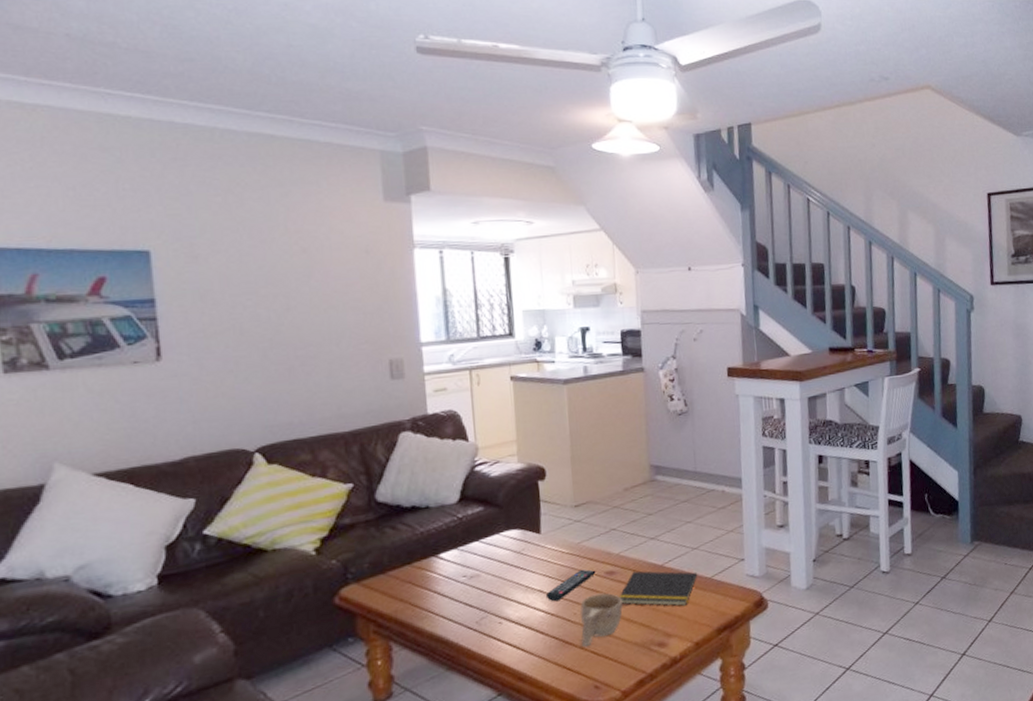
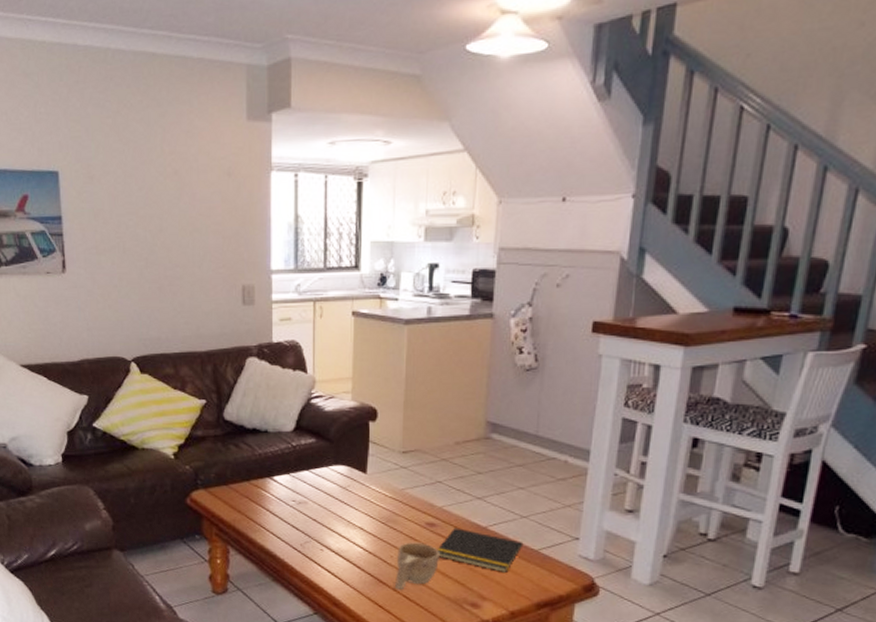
remote control: present [545,569,596,602] -> none [365,515,417,541]

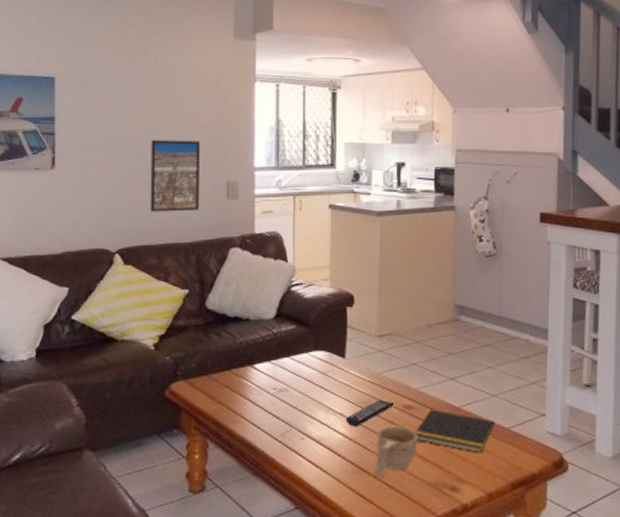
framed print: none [161,239,214,319] -> present [150,139,201,212]
remote control: none [365,515,417,541] -> present [345,399,395,427]

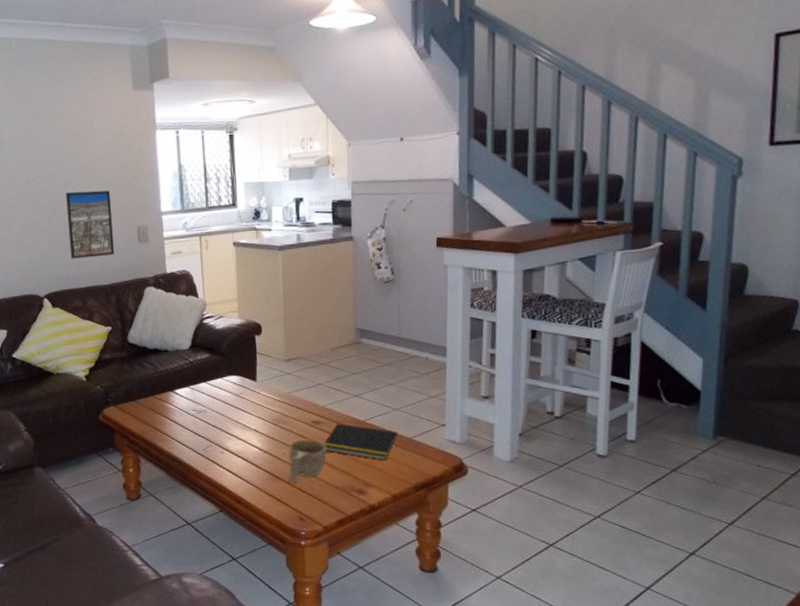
remote control: present [345,399,395,427] -> none [259,416,304,441]

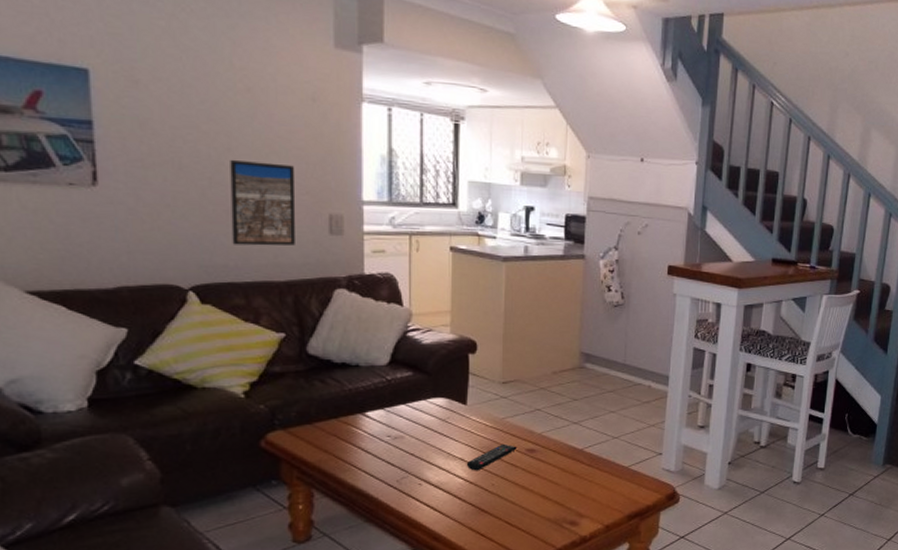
remote control: none [259,416,304,441] -> present [466,443,517,471]
cup: present [288,439,327,484] -> none [497,468,540,517]
notepad: present [323,423,398,460] -> none [537,452,616,490]

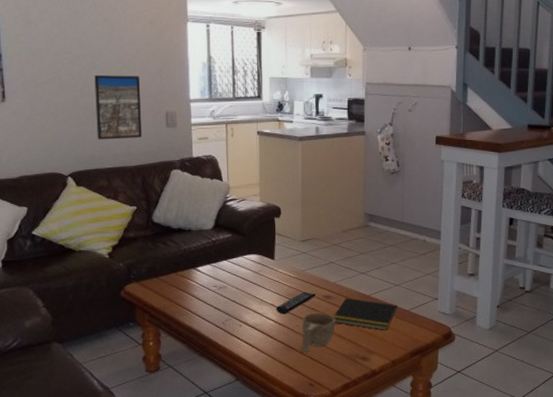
cup: none [497,468,540,517] -> present [301,312,335,353]
notepad: none [537,452,616,490] -> present [333,298,398,330]

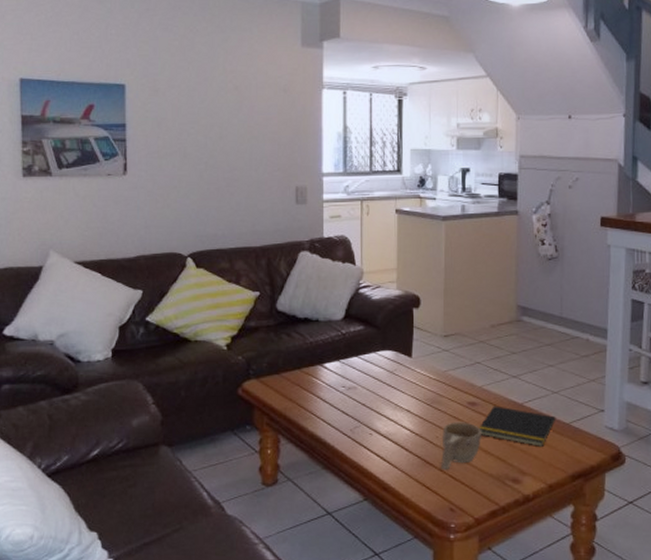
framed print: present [94,74,142,140] -> none [221,145,270,217]
remote control: present [276,291,316,314] -> none [412,396,459,423]

